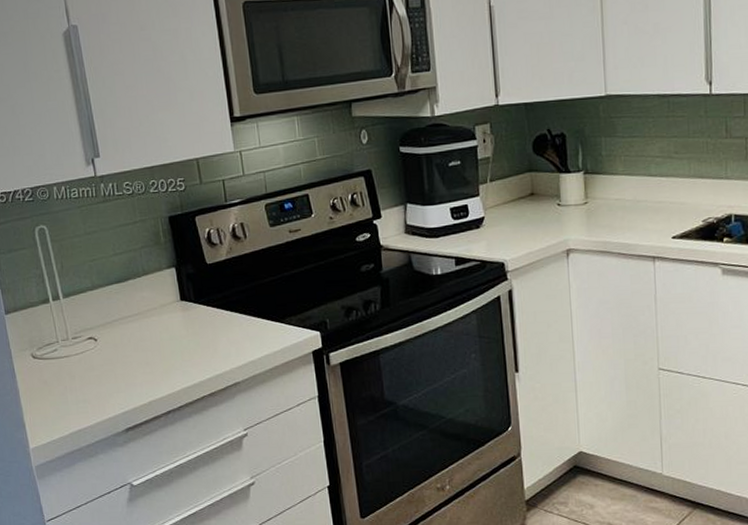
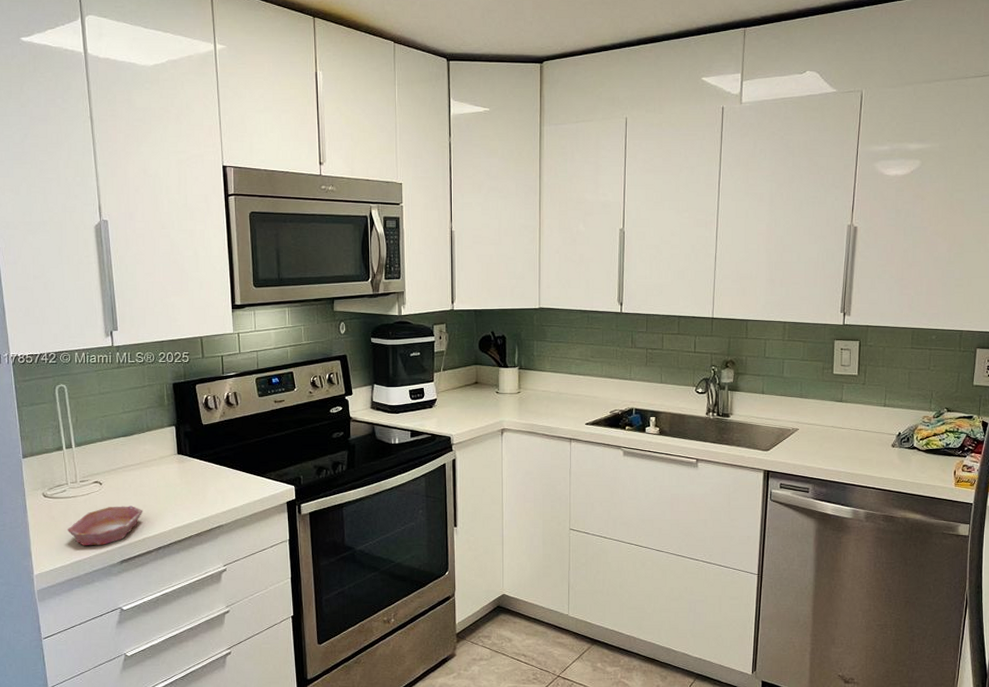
bowl: none [63,364,147,412] -> present [68,506,143,545]

